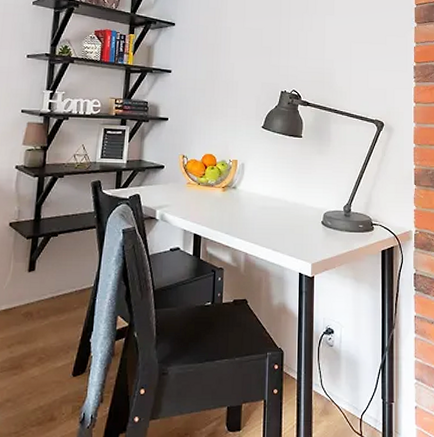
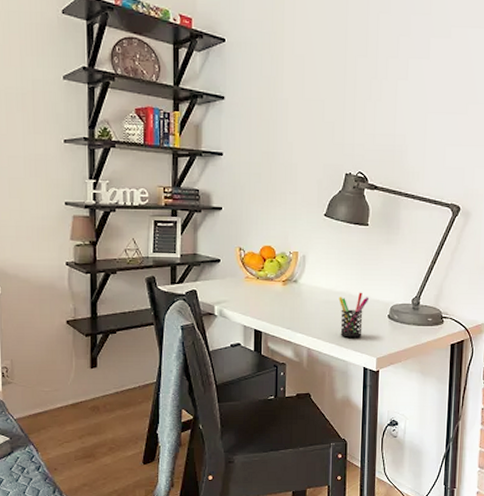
pen holder: none [275,199,304,243] -> present [339,292,370,338]

